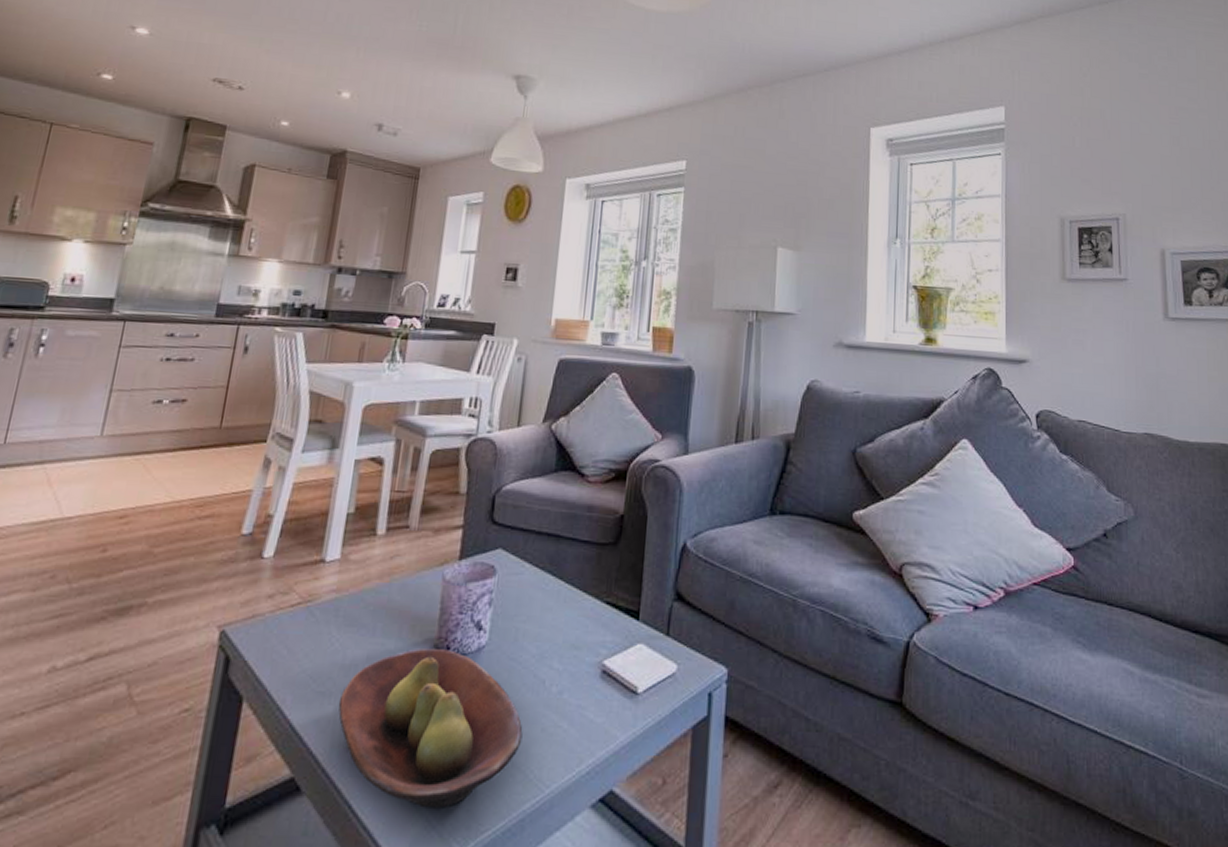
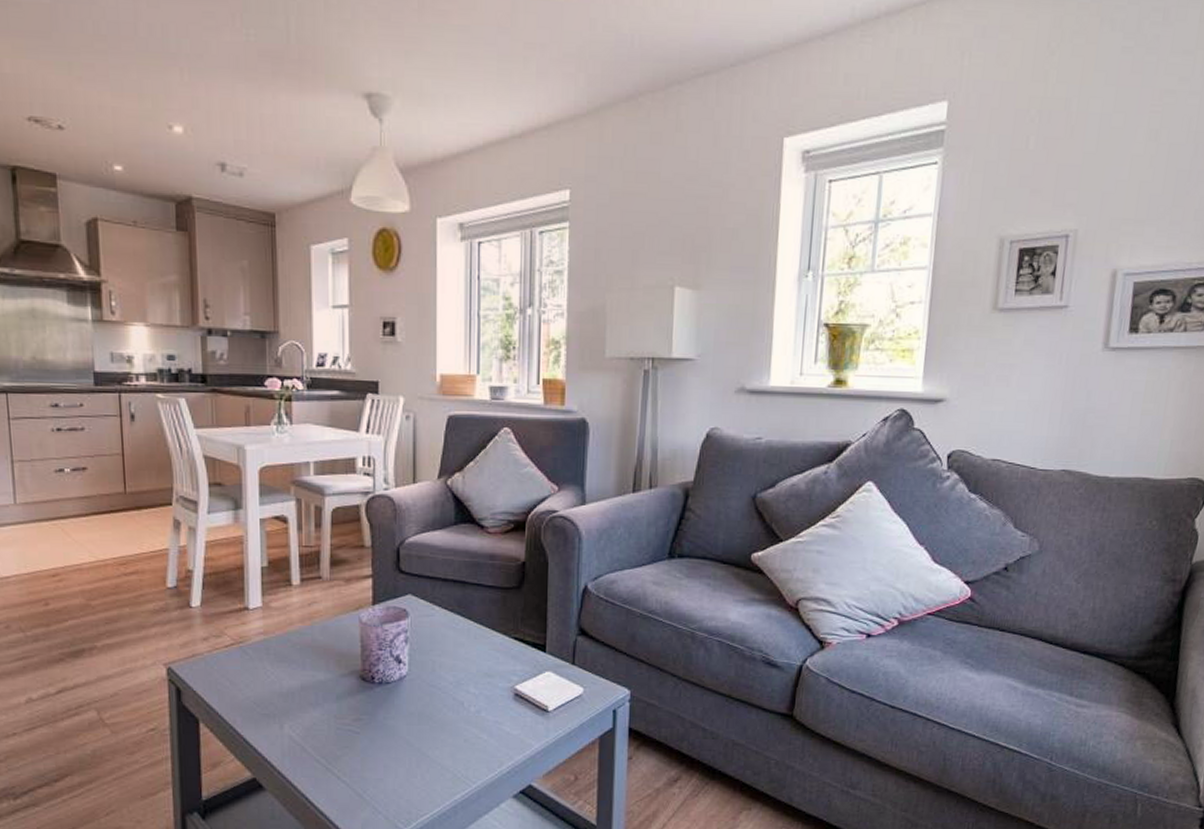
fruit bowl: present [338,648,523,809] -> none [282,679,448,799]

